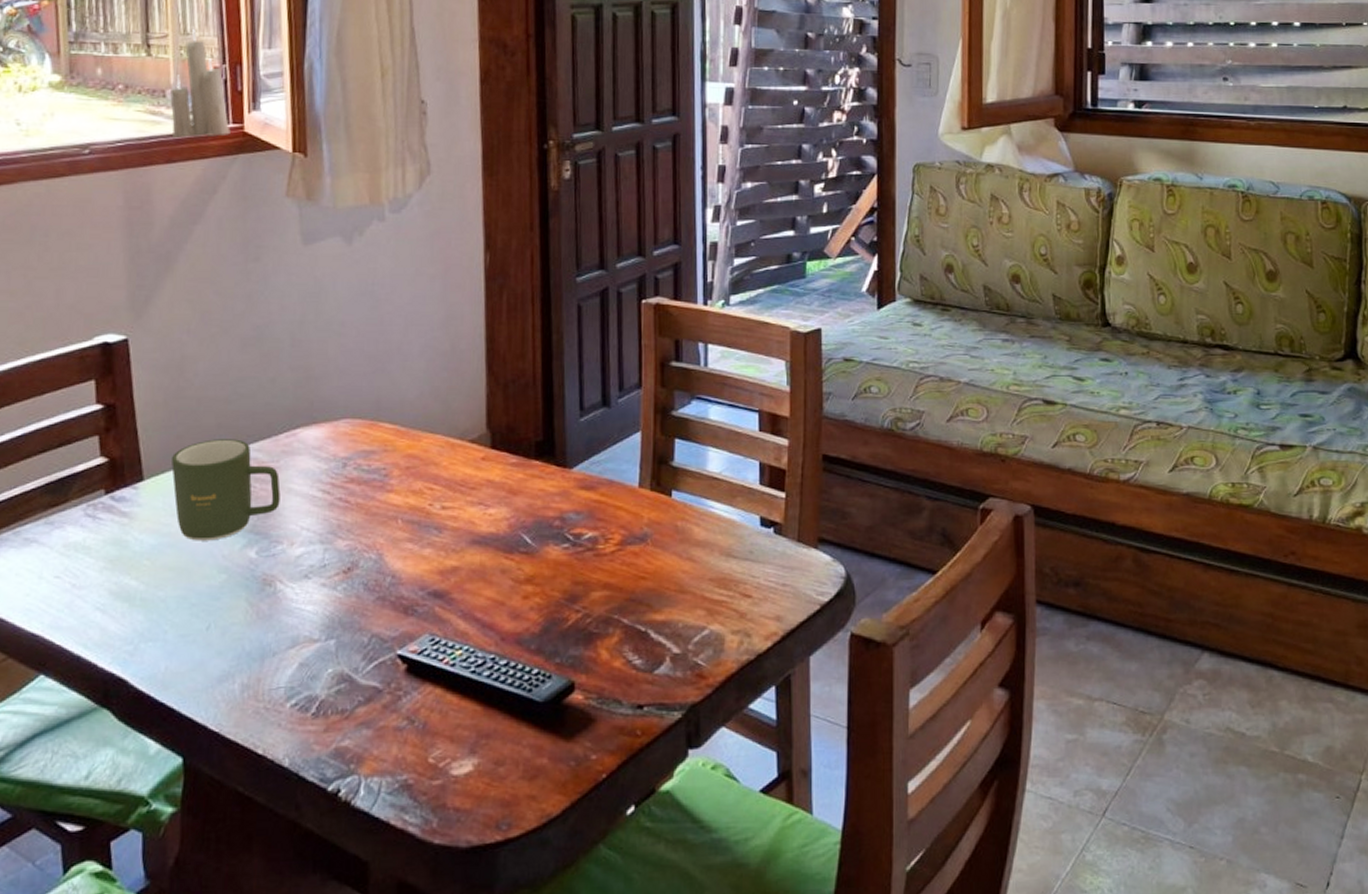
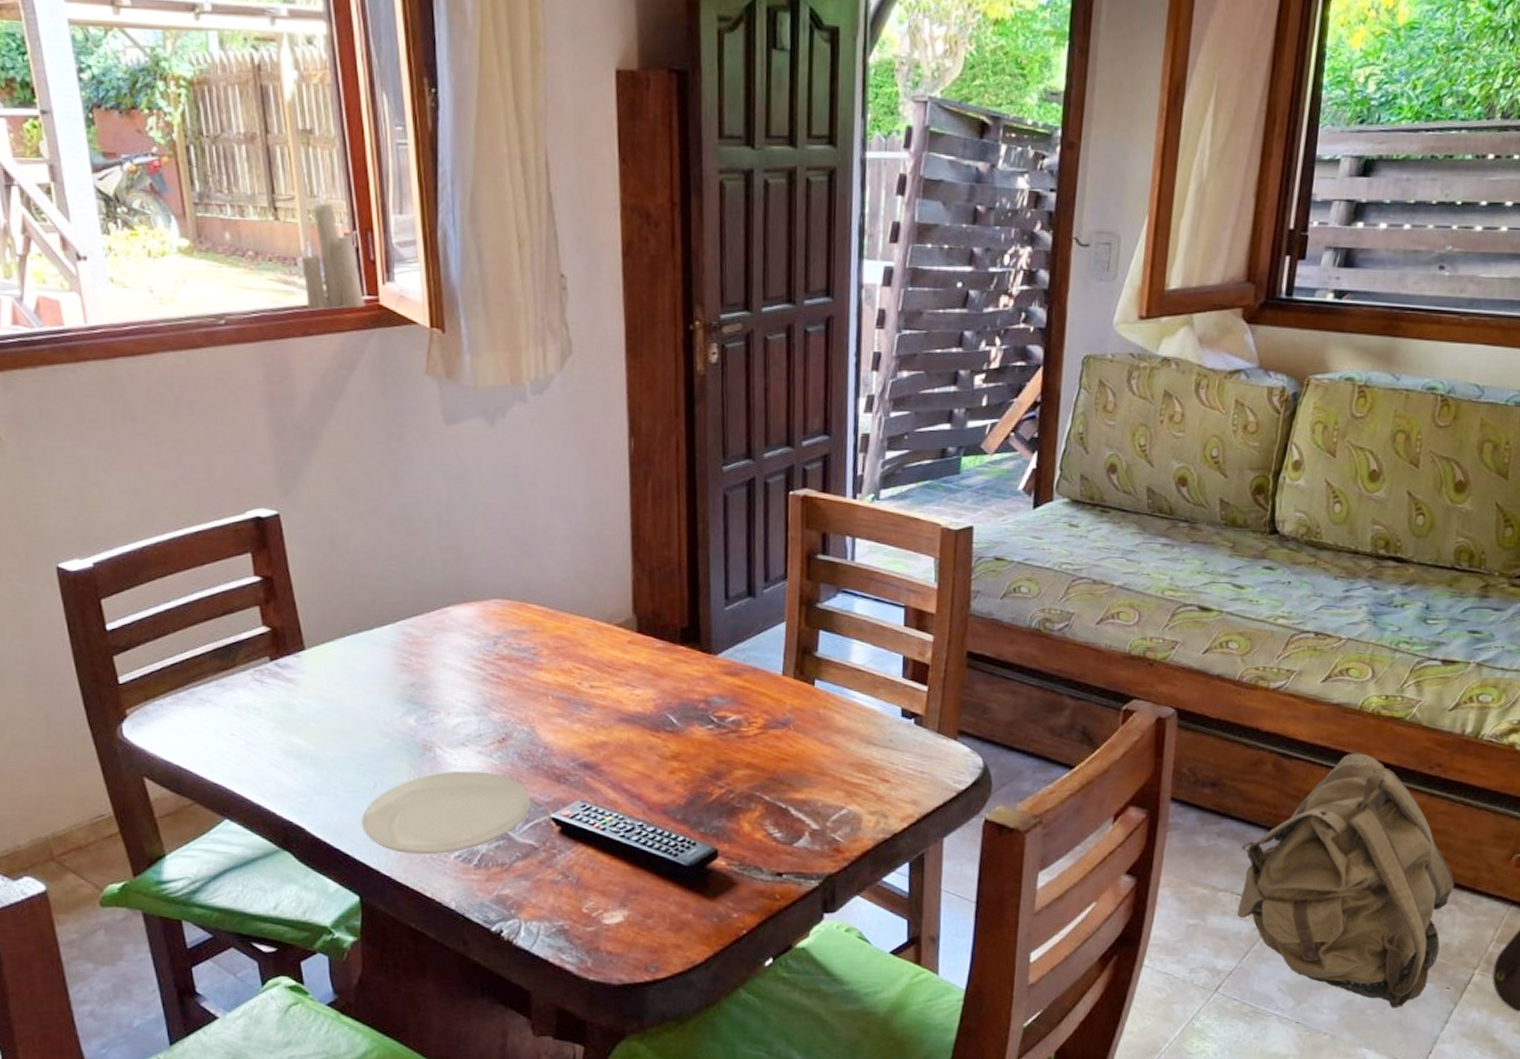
mug: present [171,439,281,541] -> none [330,614,435,708]
plate: none [191,606,376,705] -> present [362,770,530,855]
backpack: none [1112,544,1327,824] -> present [1237,753,1455,1008]

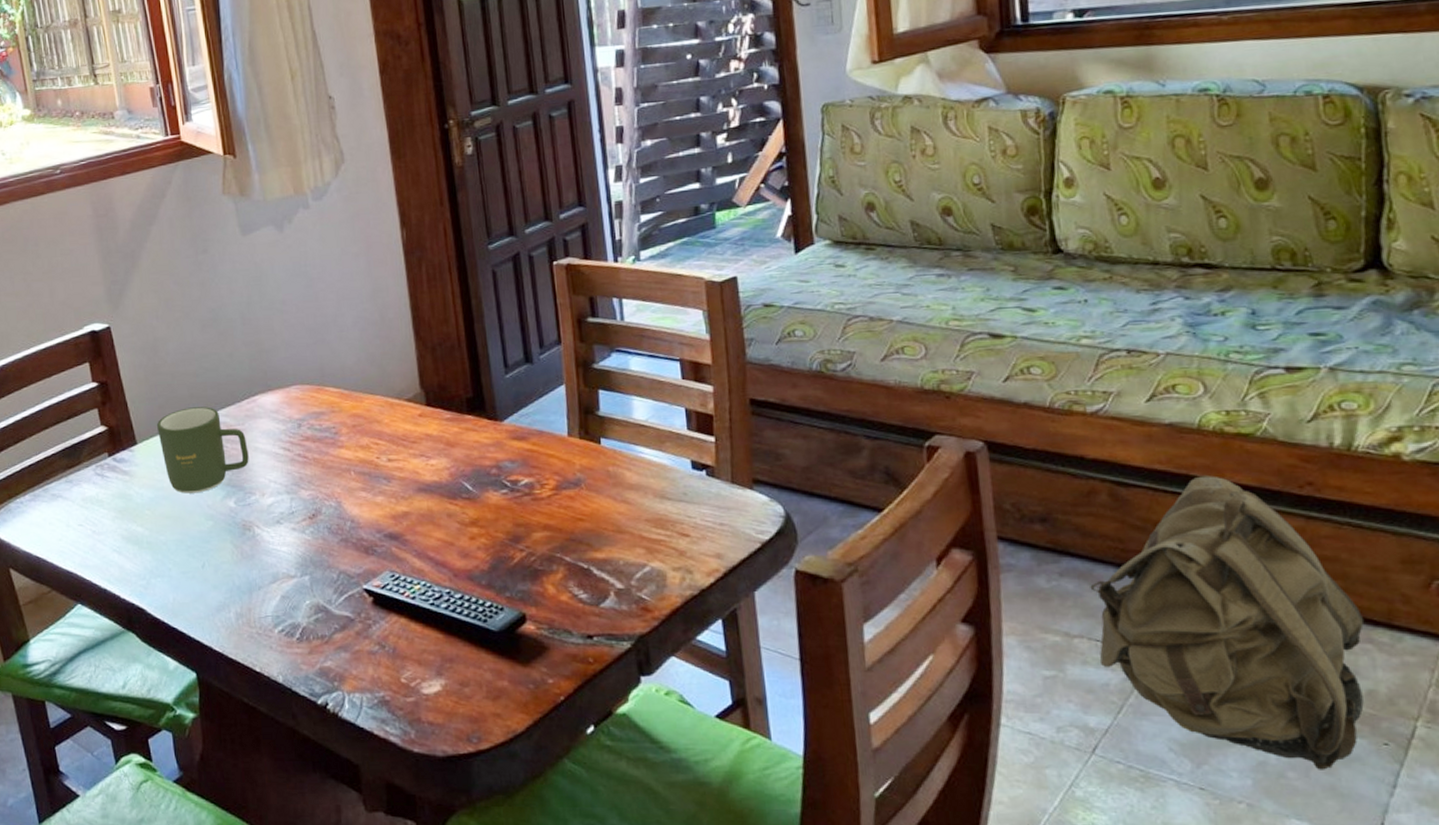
candle: present [302,190,366,311] -> none [117,55,170,153]
mug: none [330,614,435,708] -> present [157,407,249,494]
plate: present [362,770,530,855] -> none [194,547,343,630]

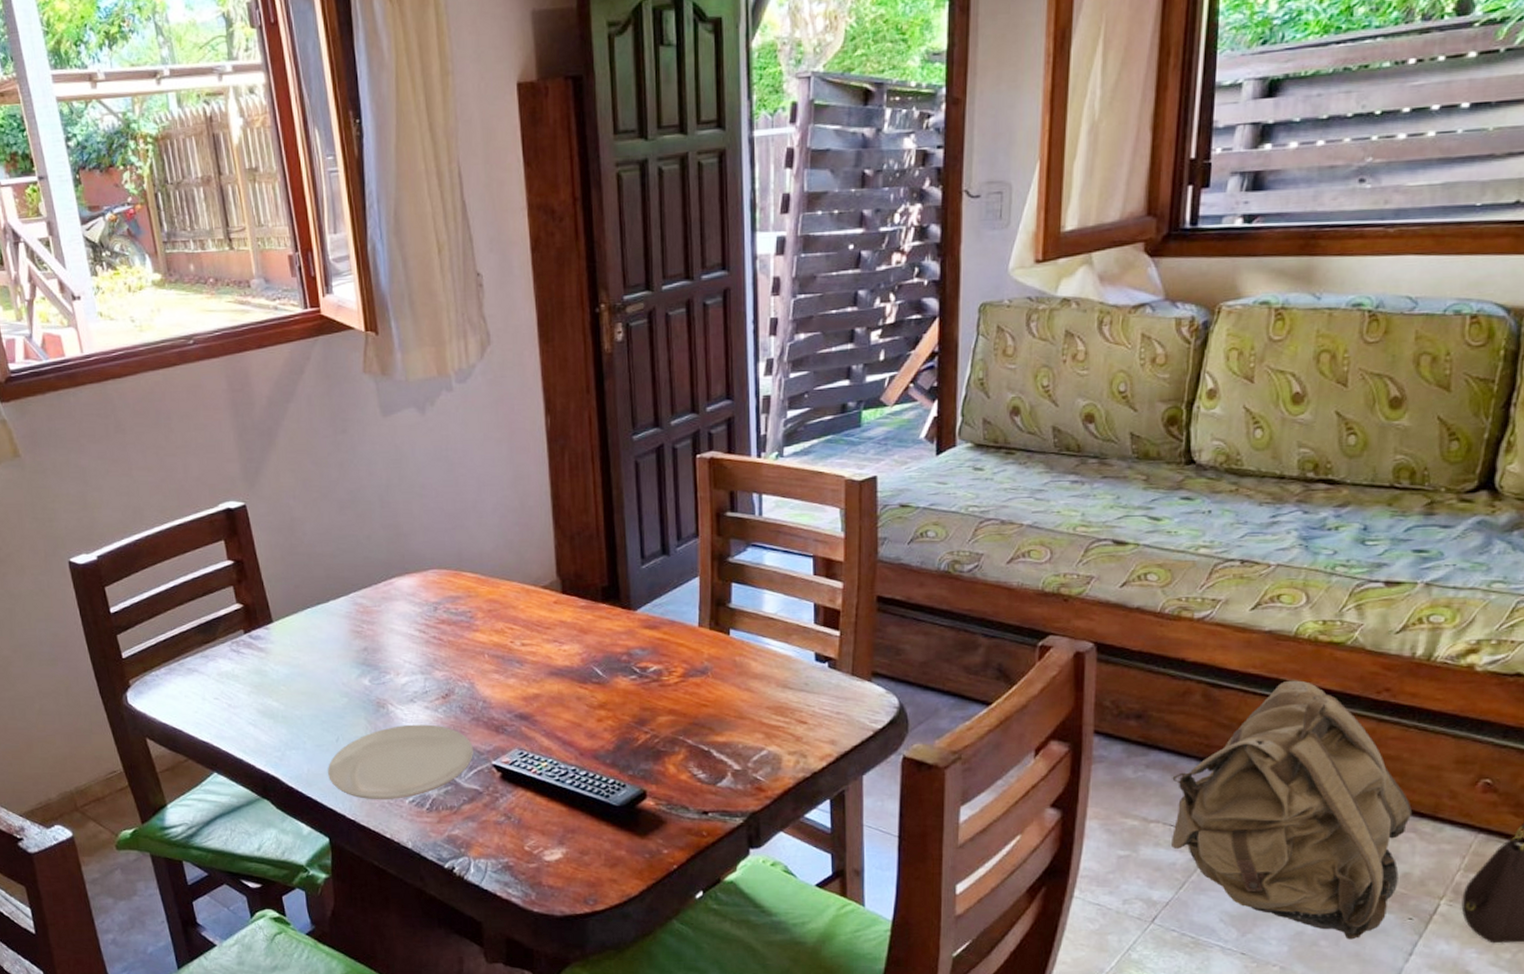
mug: present [157,407,249,494] -> none [293,588,385,671]
plate: none [194,547,343,630] -> present [328,724,473,800]

